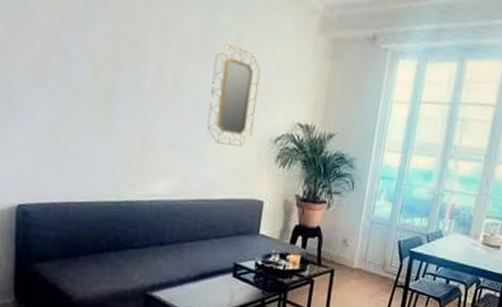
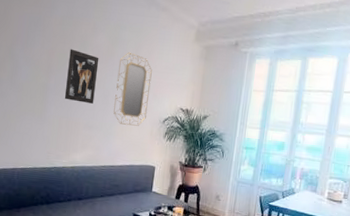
wall art: none [138,36,187,114] -> present [64,49,99,104]

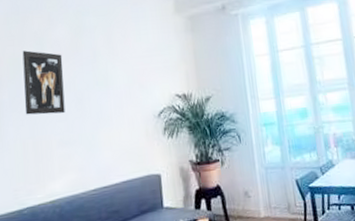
home mirror: present [113,52,152,126] -> none [89,40,136,131]

